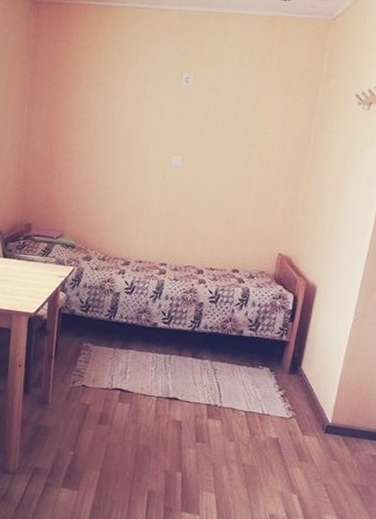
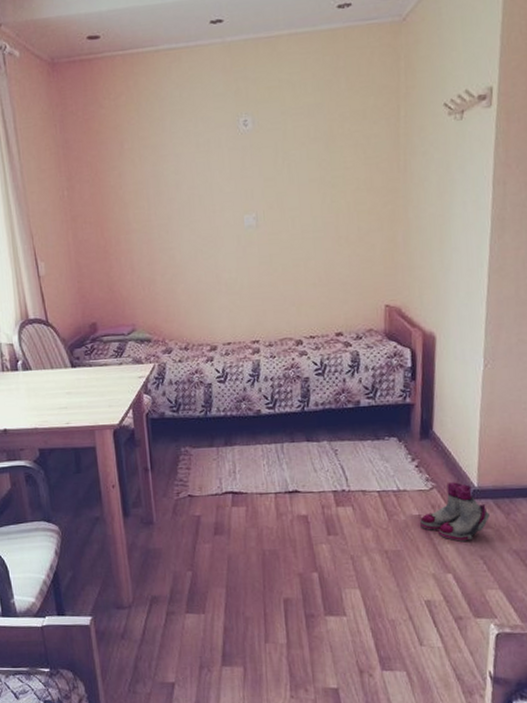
boots: none [277,415,338,469] -> present [420,482,490,542]

